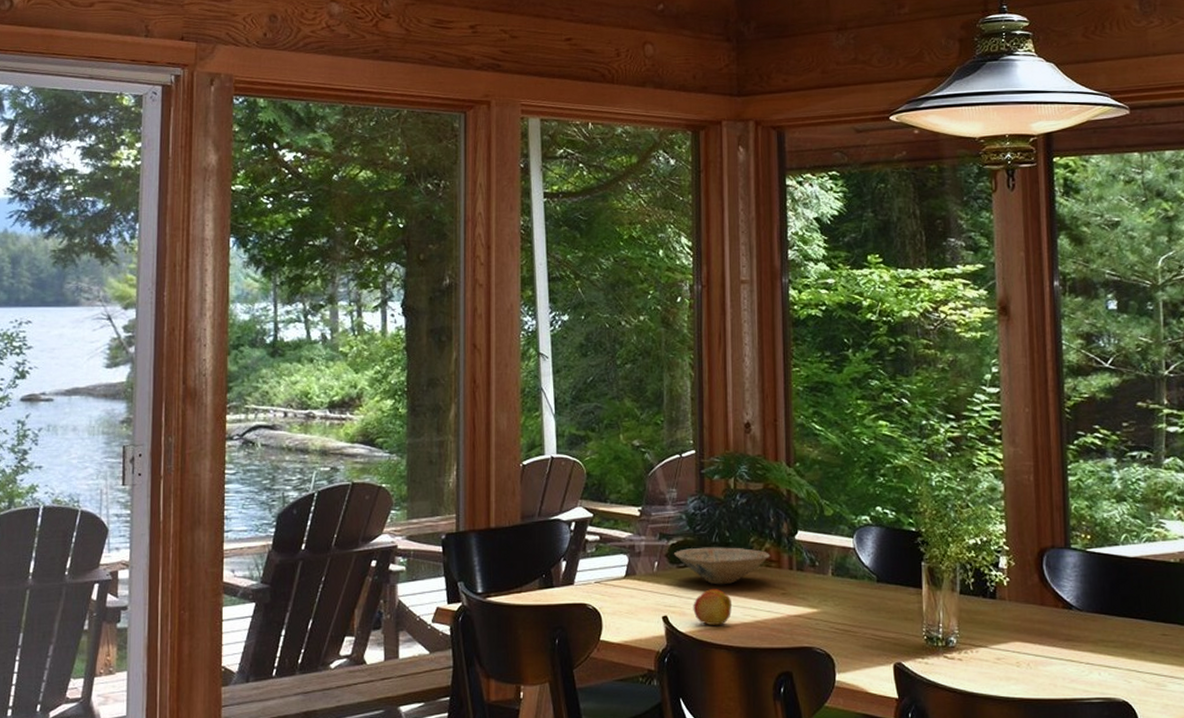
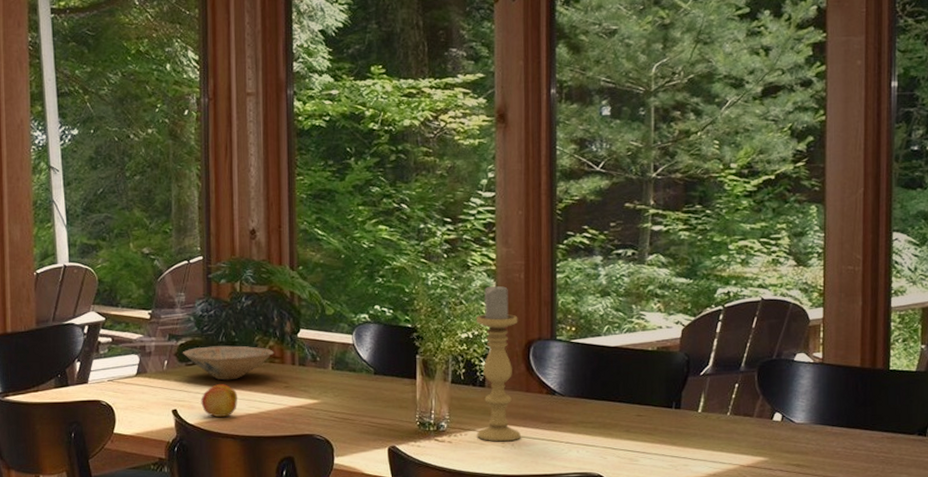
candle holder: none [985,486,1037,661] -> present [477,284,521,442]

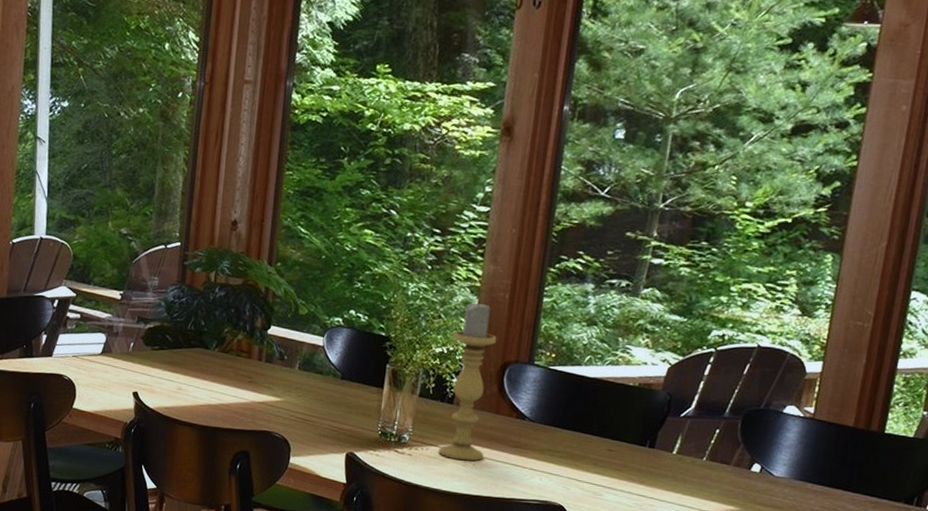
bowl: present [182,345,275,381] -> none [149,333,242,370]
fruit: present [201,383,238,418] -> none [162,371,200,405]

